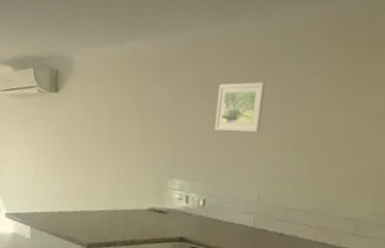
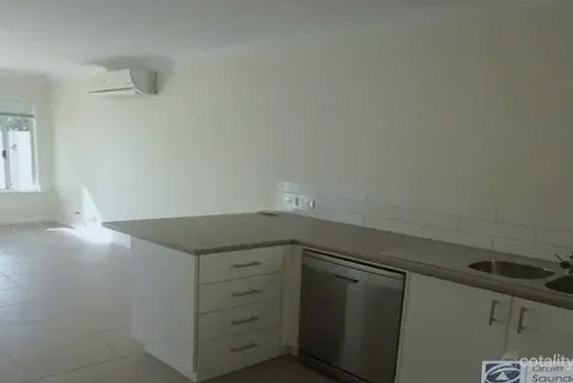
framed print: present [215,82,266,133] -> none [321,86,368,135]

